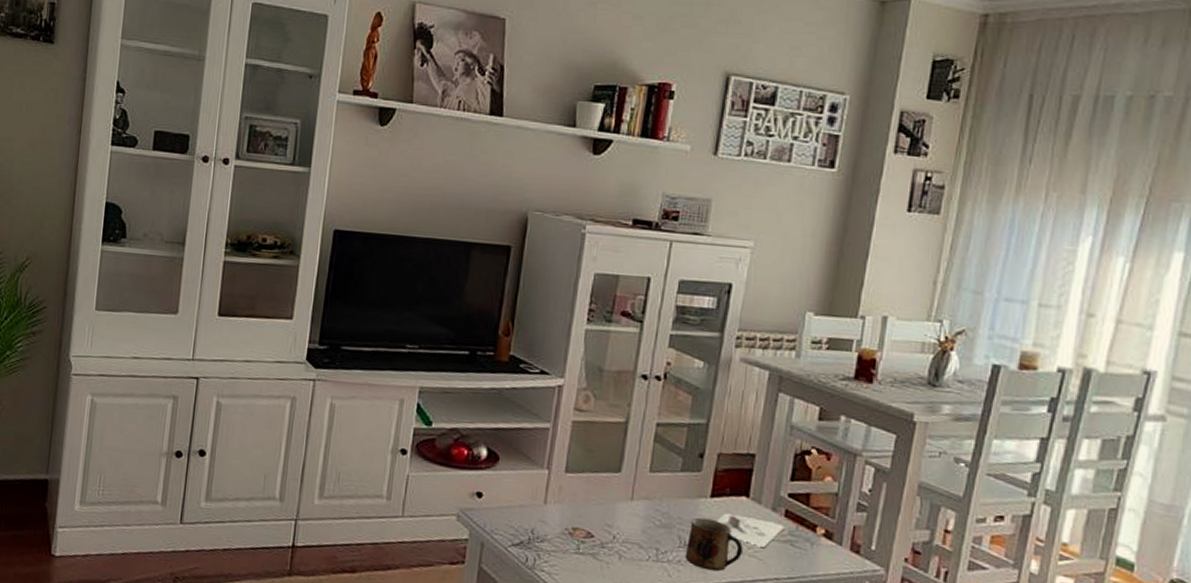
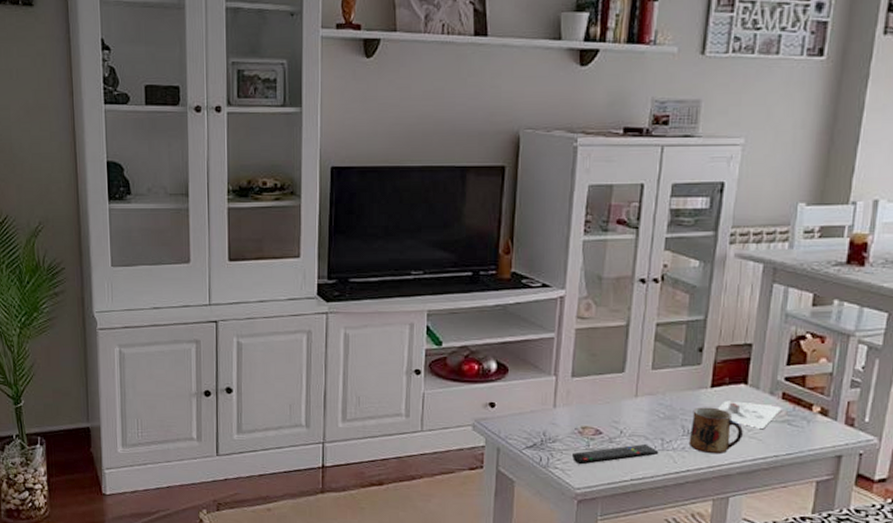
remote control: none [561,552,653,570] -> present [572,443,659,465]

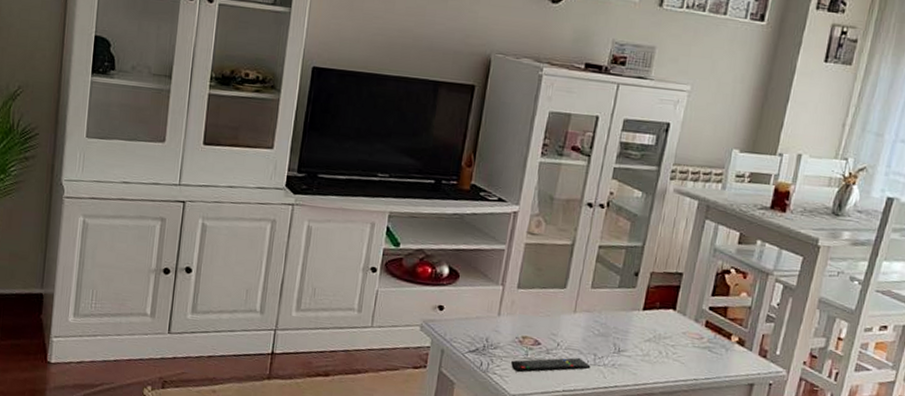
mug: present [688,407,743,455] -> none [618,327,668,374]
architectural model: present [717,401,782,429] -> none [646,323,704,353]

